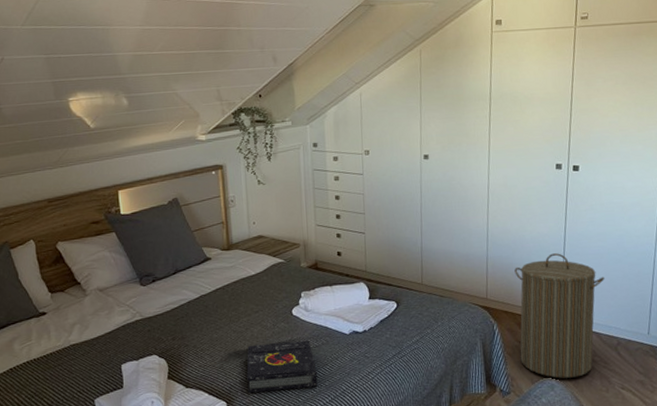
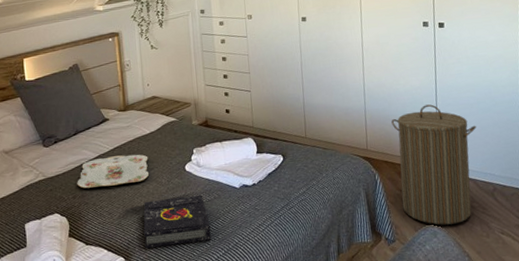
serving tray: none [176,296,253,330] -> present [77,154,149,189]

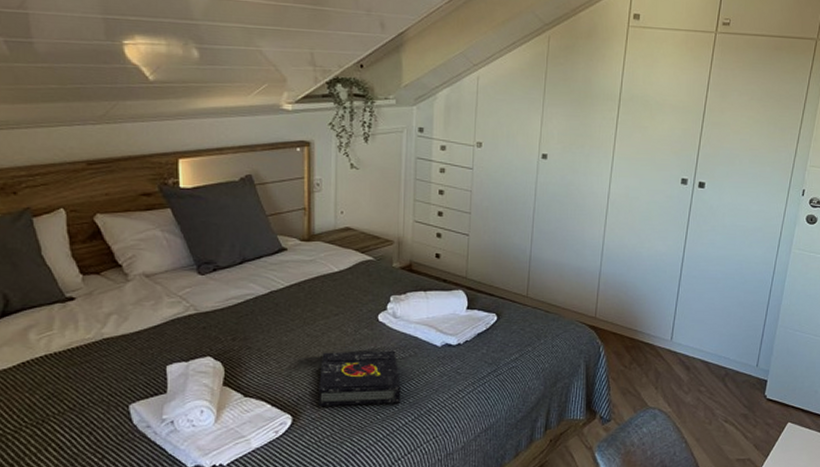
serving tray: present [77,154,149,189] -> none [239,295,333,330]
laundry hamper: present [391,104,477,225] -> none [624,274,719,408]

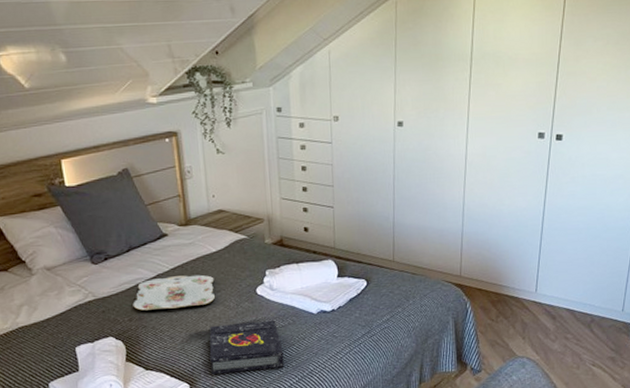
serving tray: none [239,295,333,330] -> present [133,274,215,311]

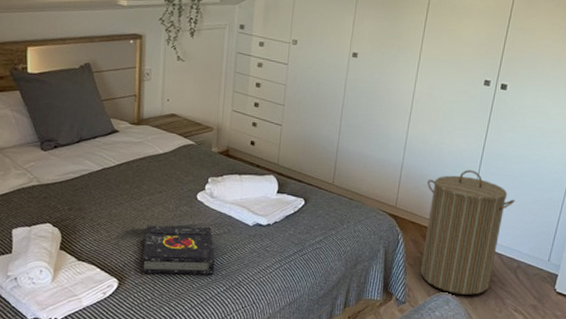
serving tray: present [133,274,215,311] -> none [75,172,158,204]
laundry hamper: none [490,228,582,356] -> present [420,170,515,295]

